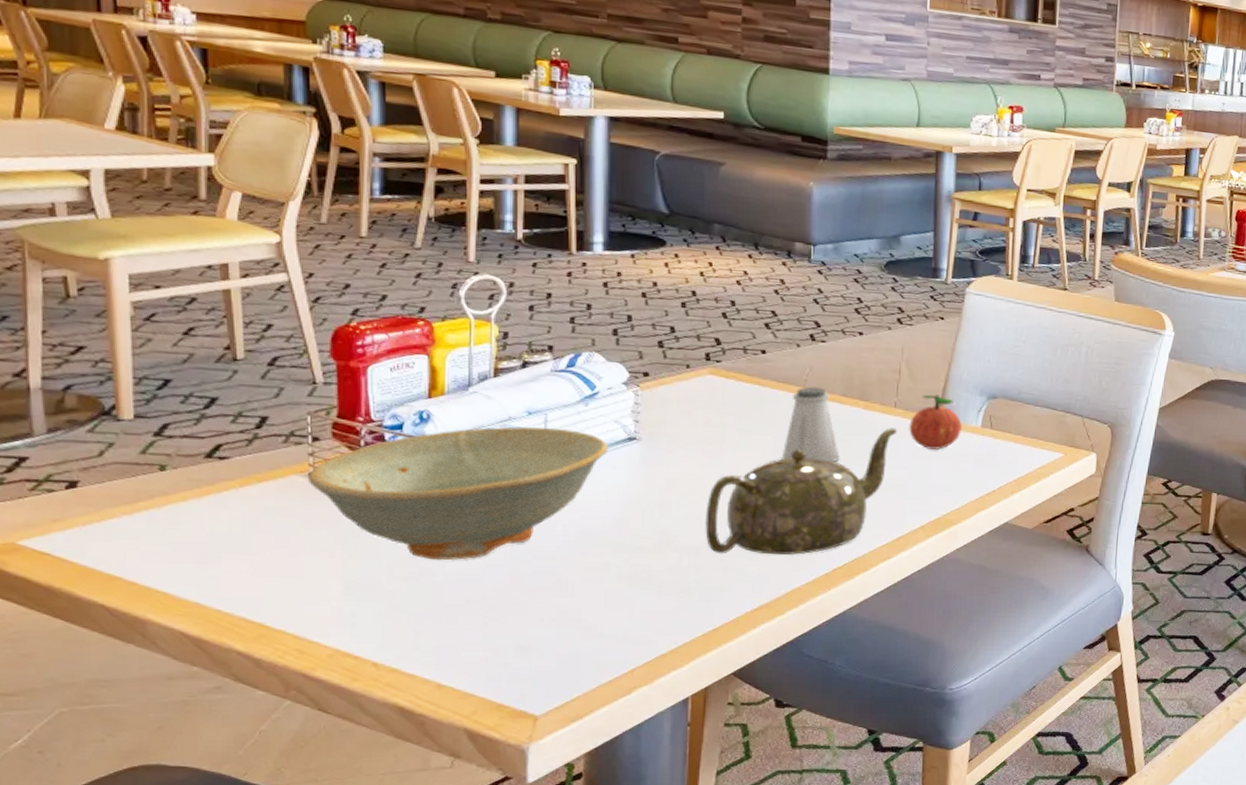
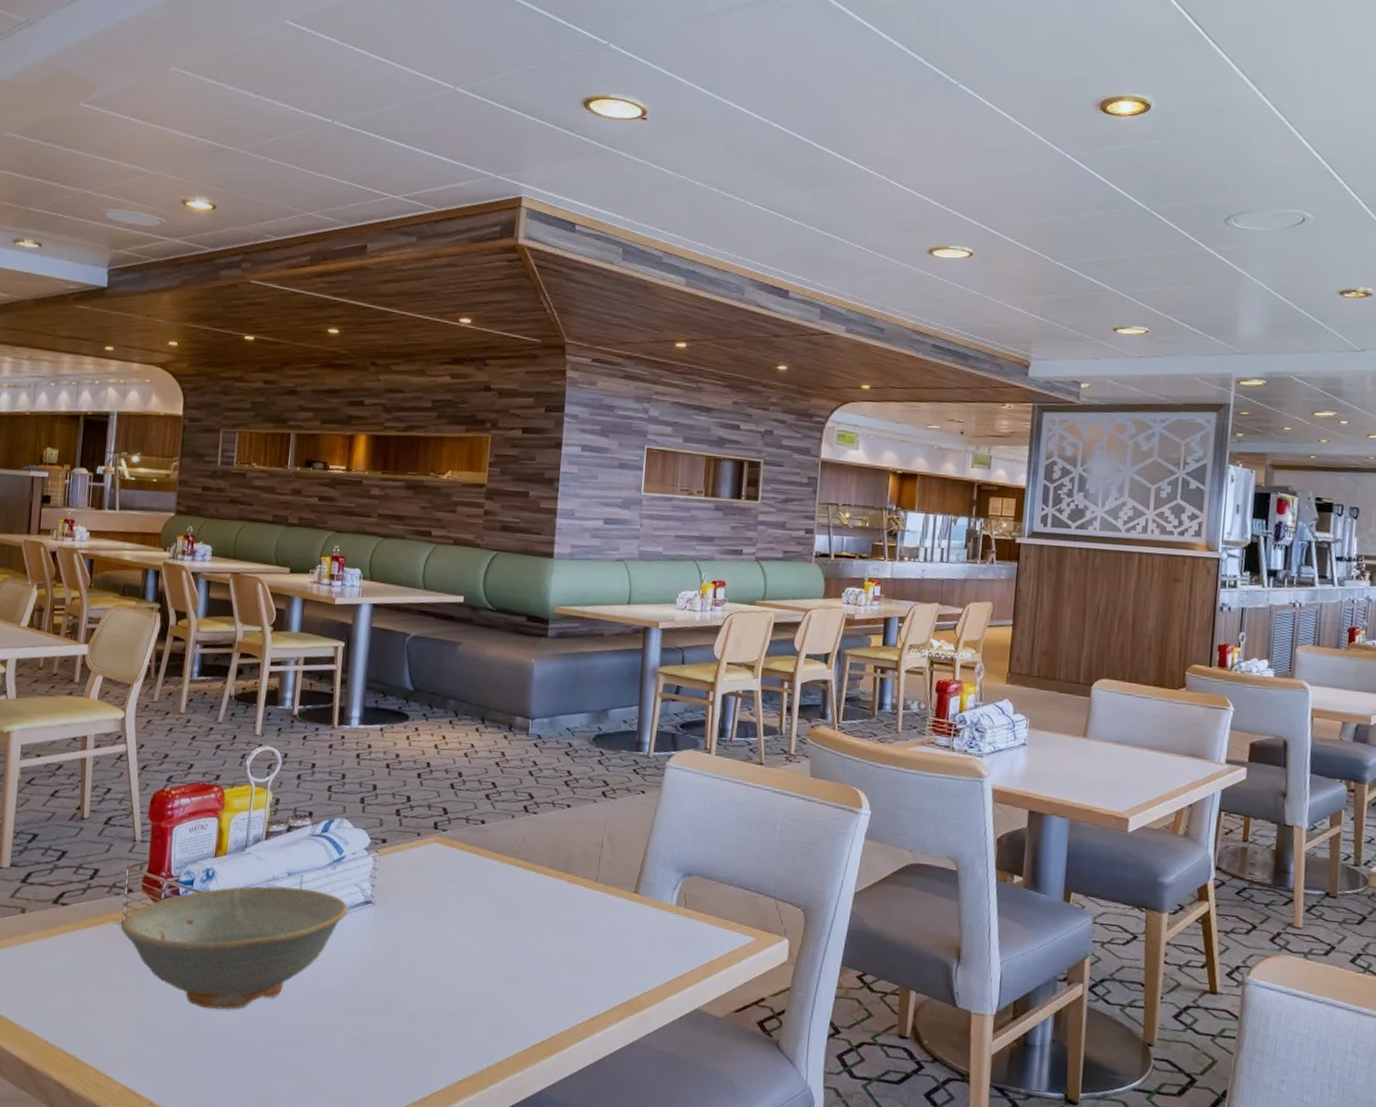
teapot: present [705,428,898,555] -> none [422,902,598,1028]
saltshaker: present [781,386,840,462] -> none [492,857,544,934]
apple: present [909,394,963,450] -> none [608,869,659,927]

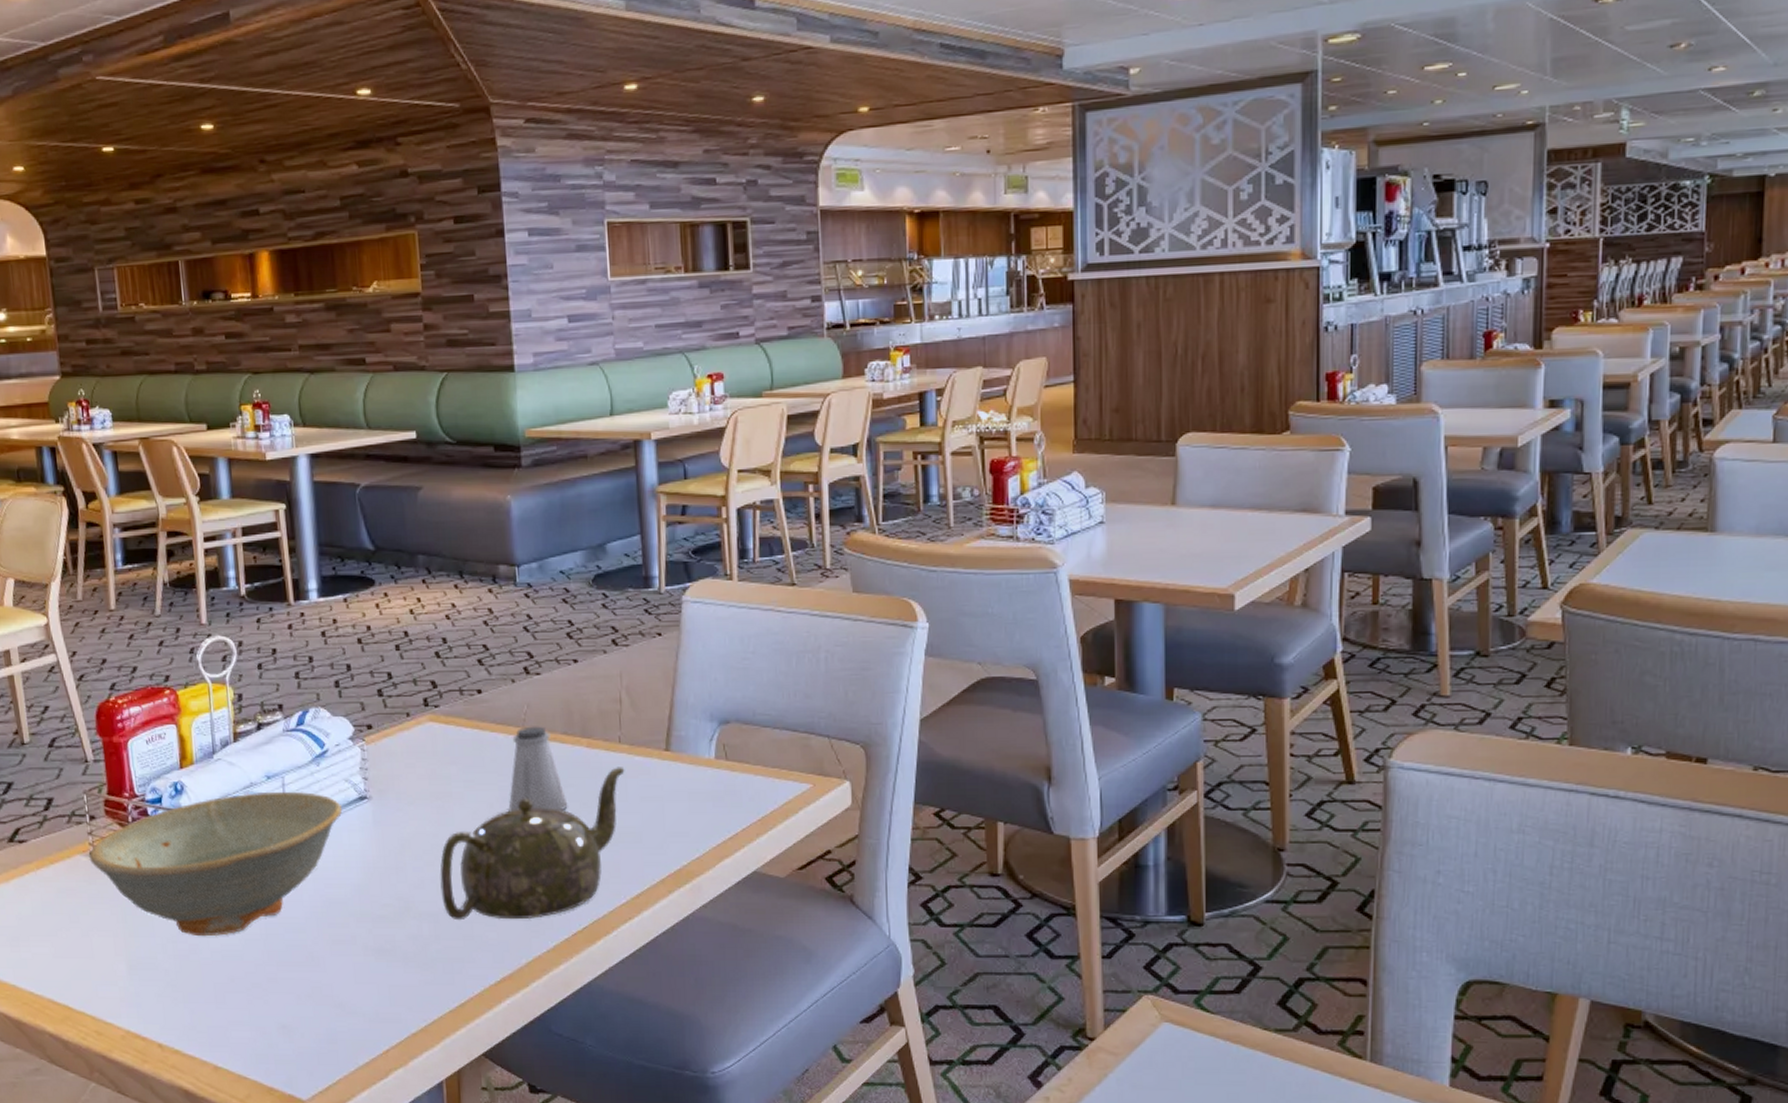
teapot: none [422,902,598,1028] -> present [440,767,625,921]
saltshaker: none [492,857,544,934] -> present [508,726,568,812]

